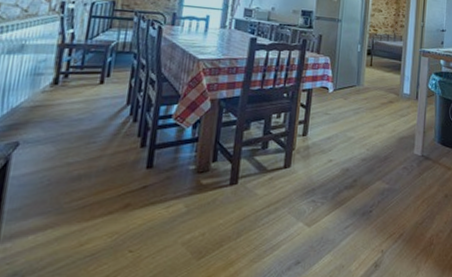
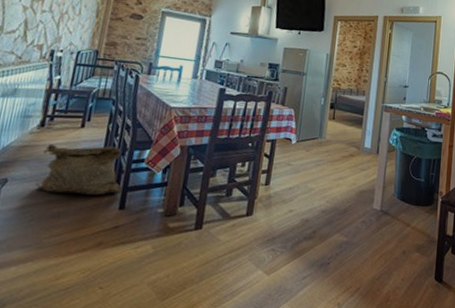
bag: none [51,102,148,155] -> present [35,143,122,196]

